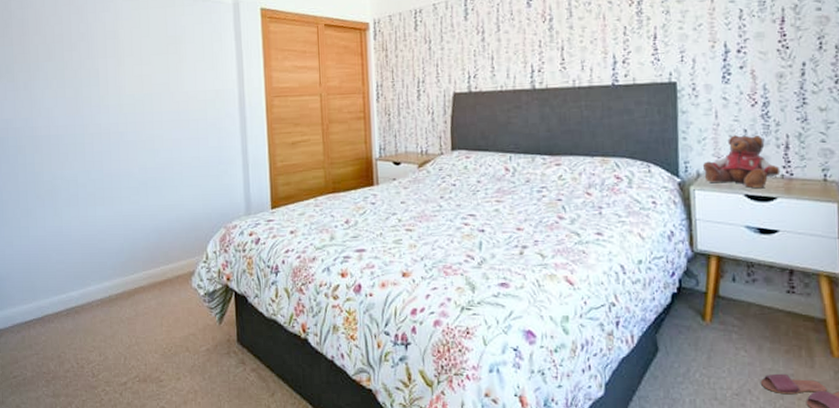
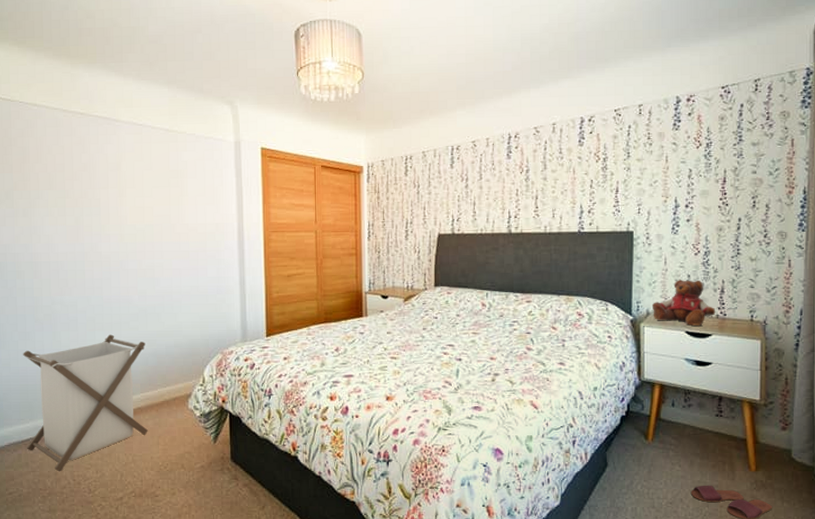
laundry basket: none [25,209,151,354] -> present [23,334,148,471]

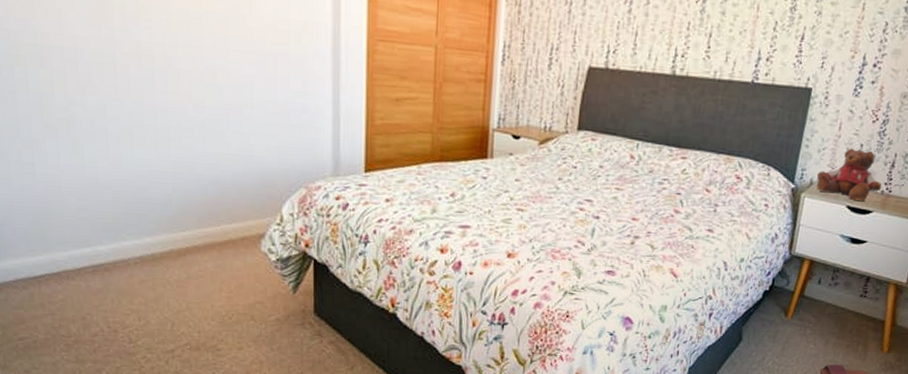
laundry basket: present [23,334,148,471] -> none [29,152,207,316]

